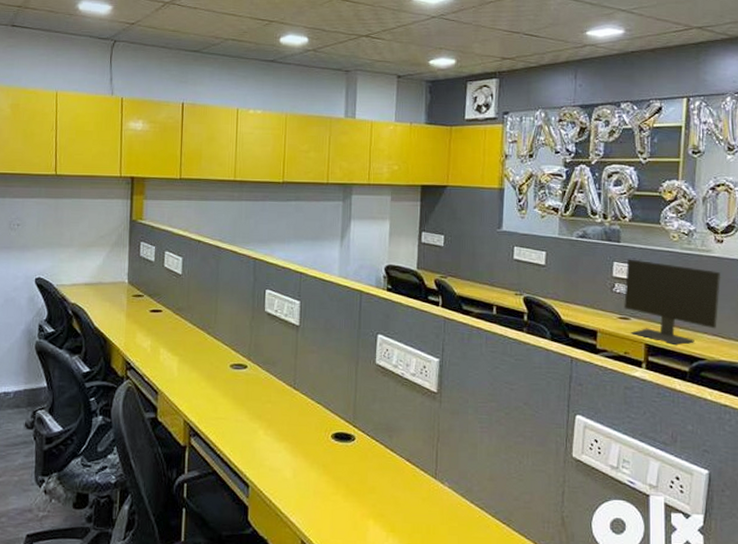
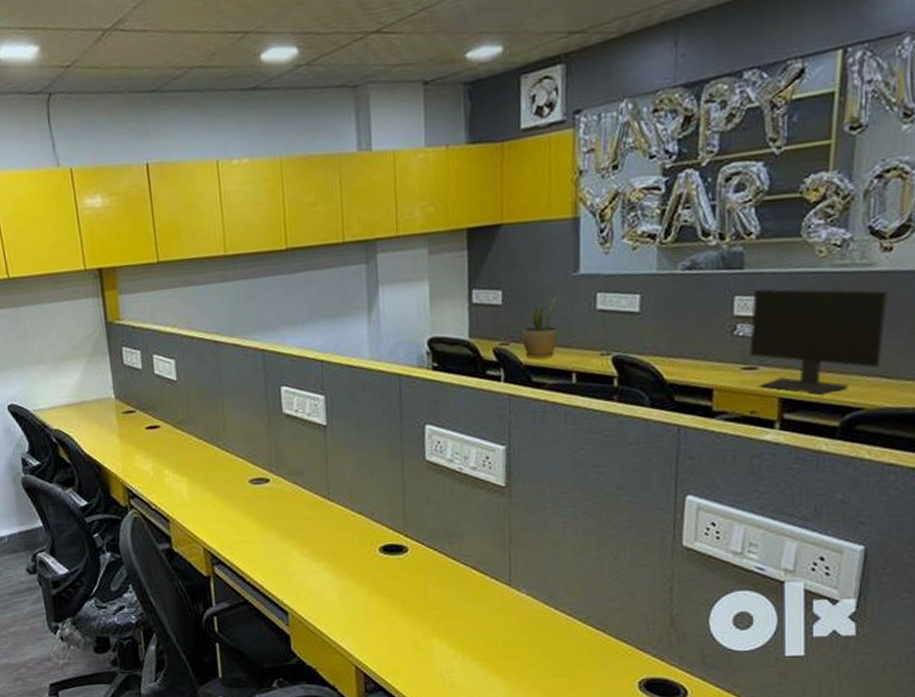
potted plant: none [457,246,484,293] -> present [522,298,558,360]

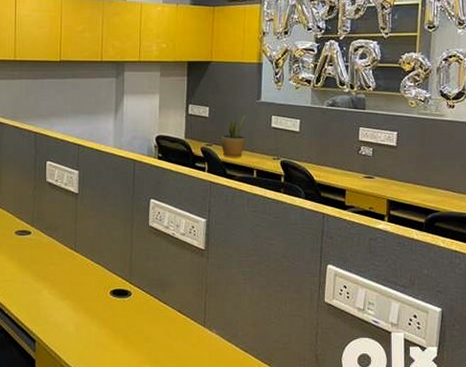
computer monitor: present [749,288,889,396] -> none [369,124,453,200]

